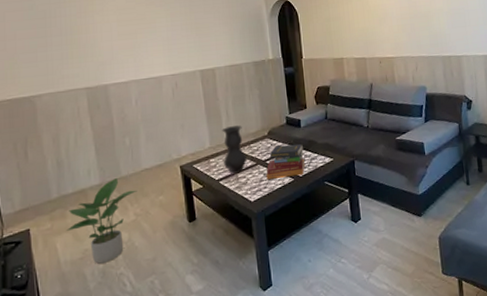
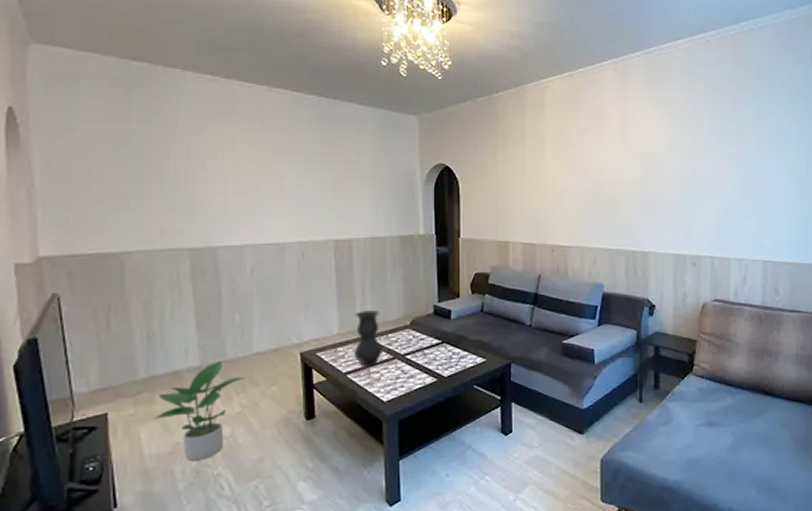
books: present [266,143,305,180] -> none [404,338,451,377]

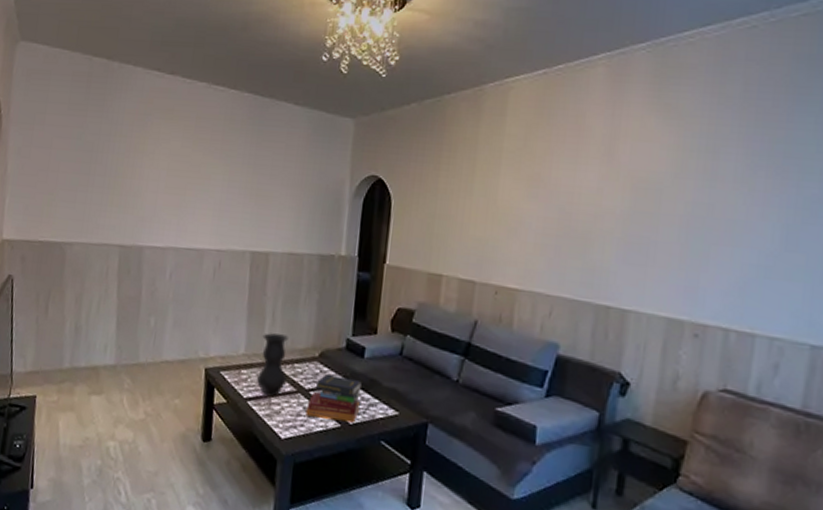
potted plant: present [154,361,245,461] -> none [72,363,153,460]
books: none [404,338,451,377] -> present [305,374,362,423]

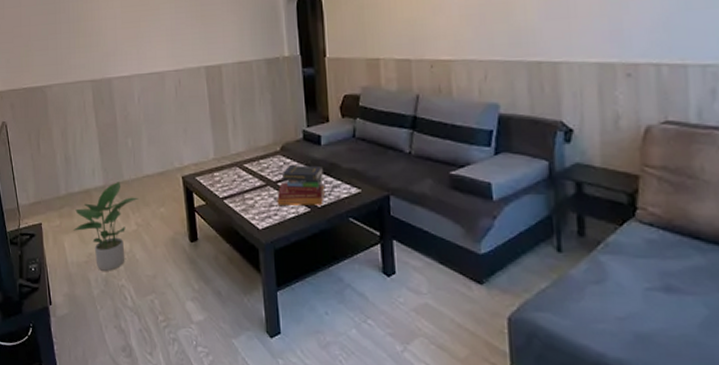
potted plant: none [72,363,153,460] -> present [74,182,139,271]
vase: present [257,333,288,396] -> none [227,136,255,192]

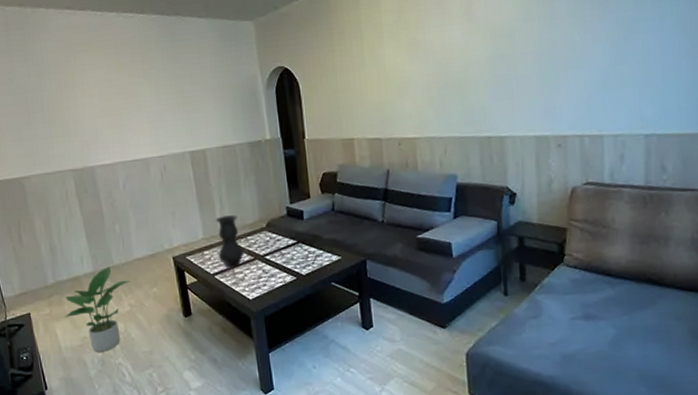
vase: none [227,136,255,192] -> present [215,215,244,267]
books: present [277,165,324,206] -> none [265,238,309,276]

